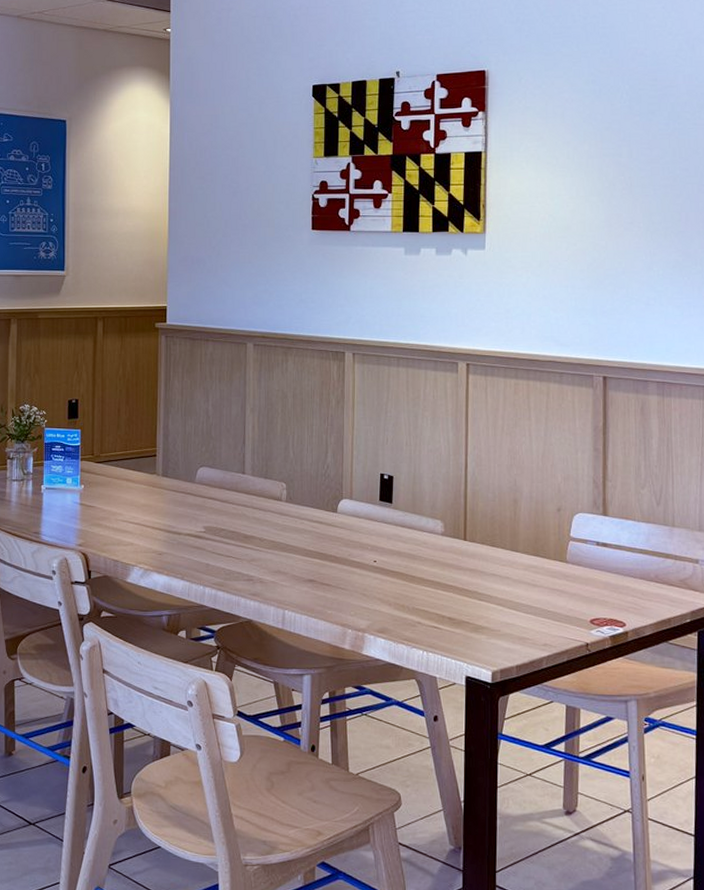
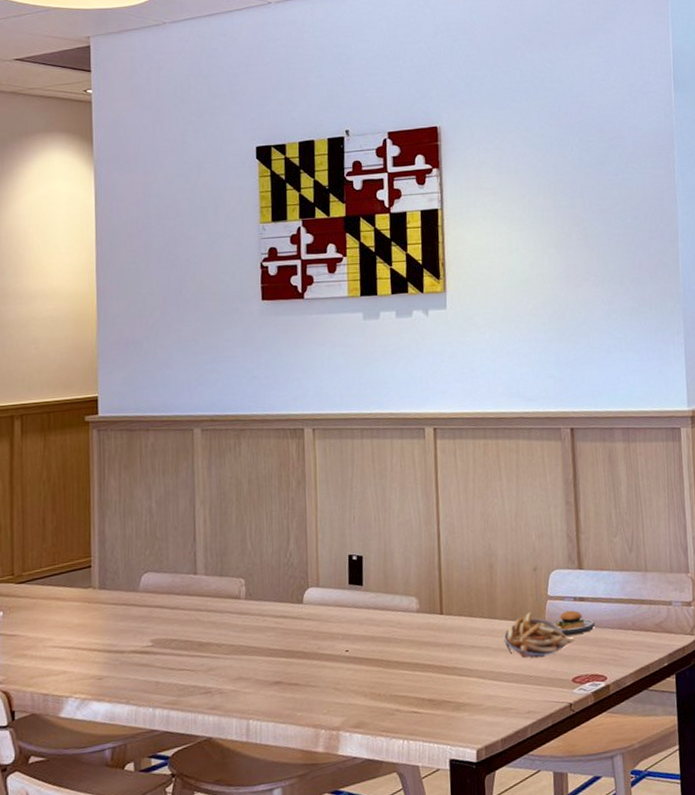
french fries: none [524,550,595,595] -> present [503,612,575,658]
burger: none [573,554,617,578] -> present [552,610,596,636]

